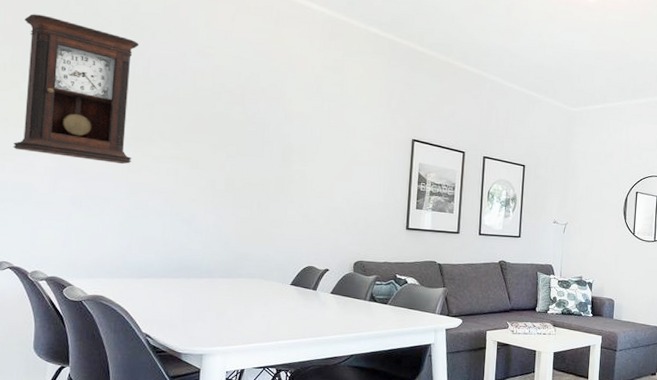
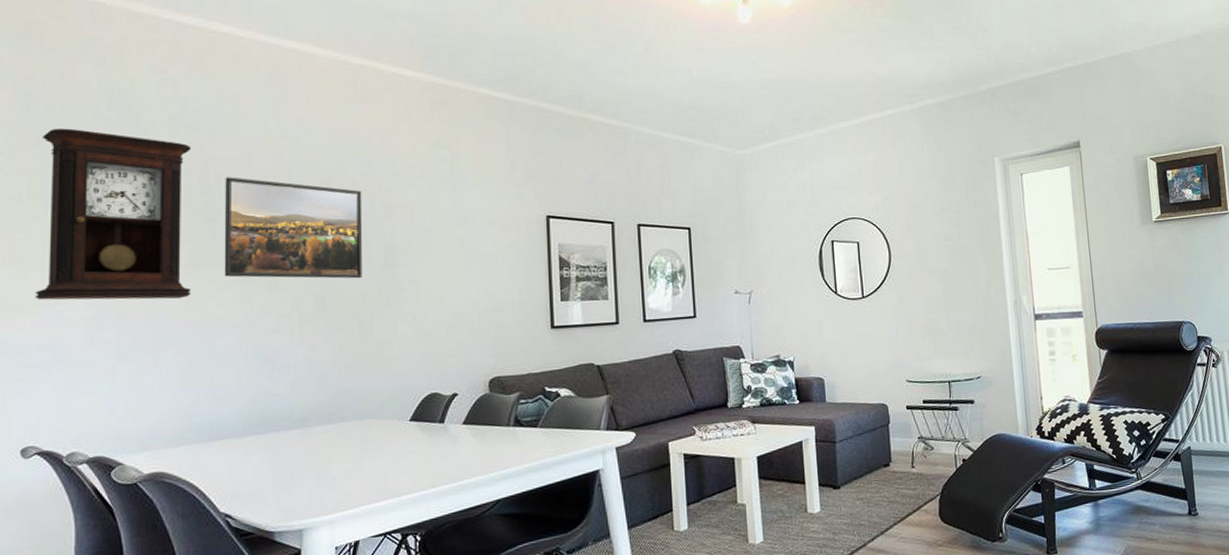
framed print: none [158,72,269,169] -> present [224,177,363,279]

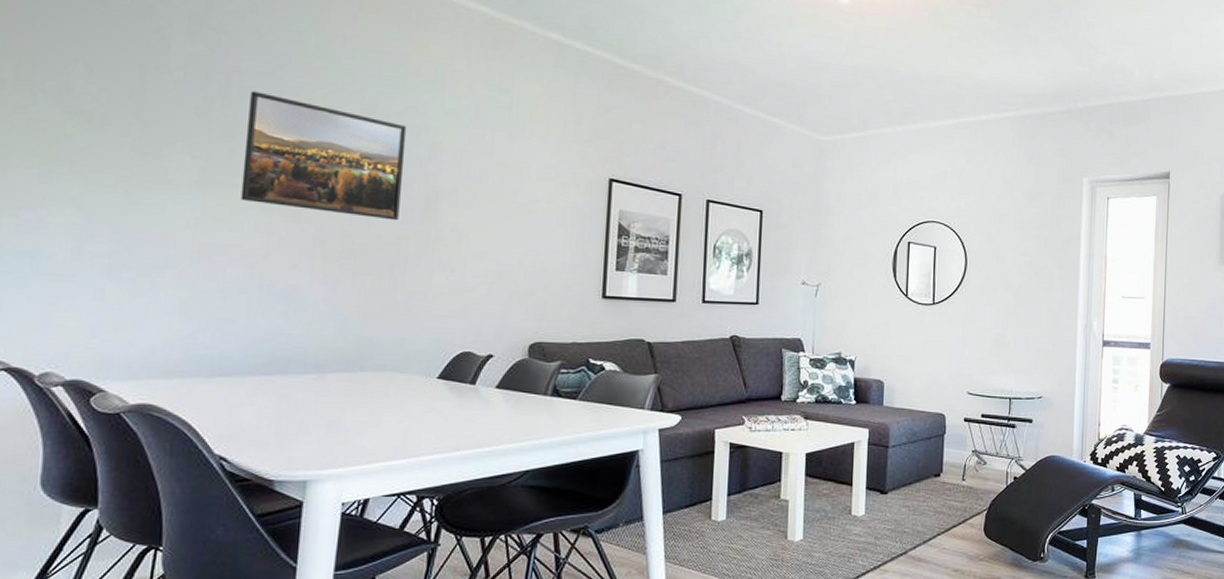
pendulum clock: present [35,128,192,301] -> none [14,10,214,219]

